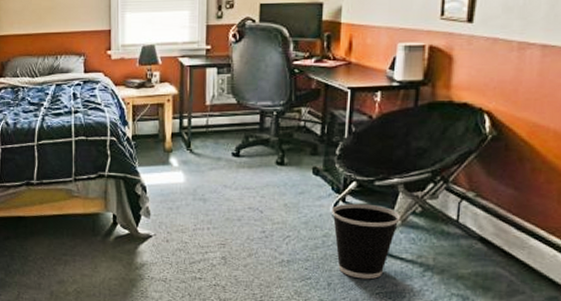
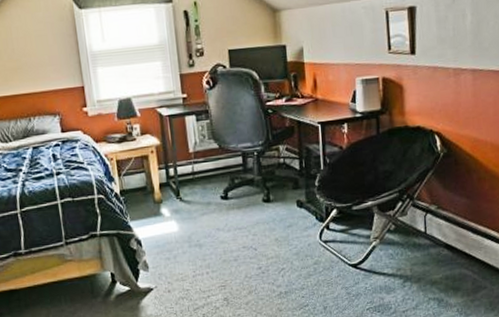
wastebasket: present [332,203,400,280] -> none [319,228,378,298]

